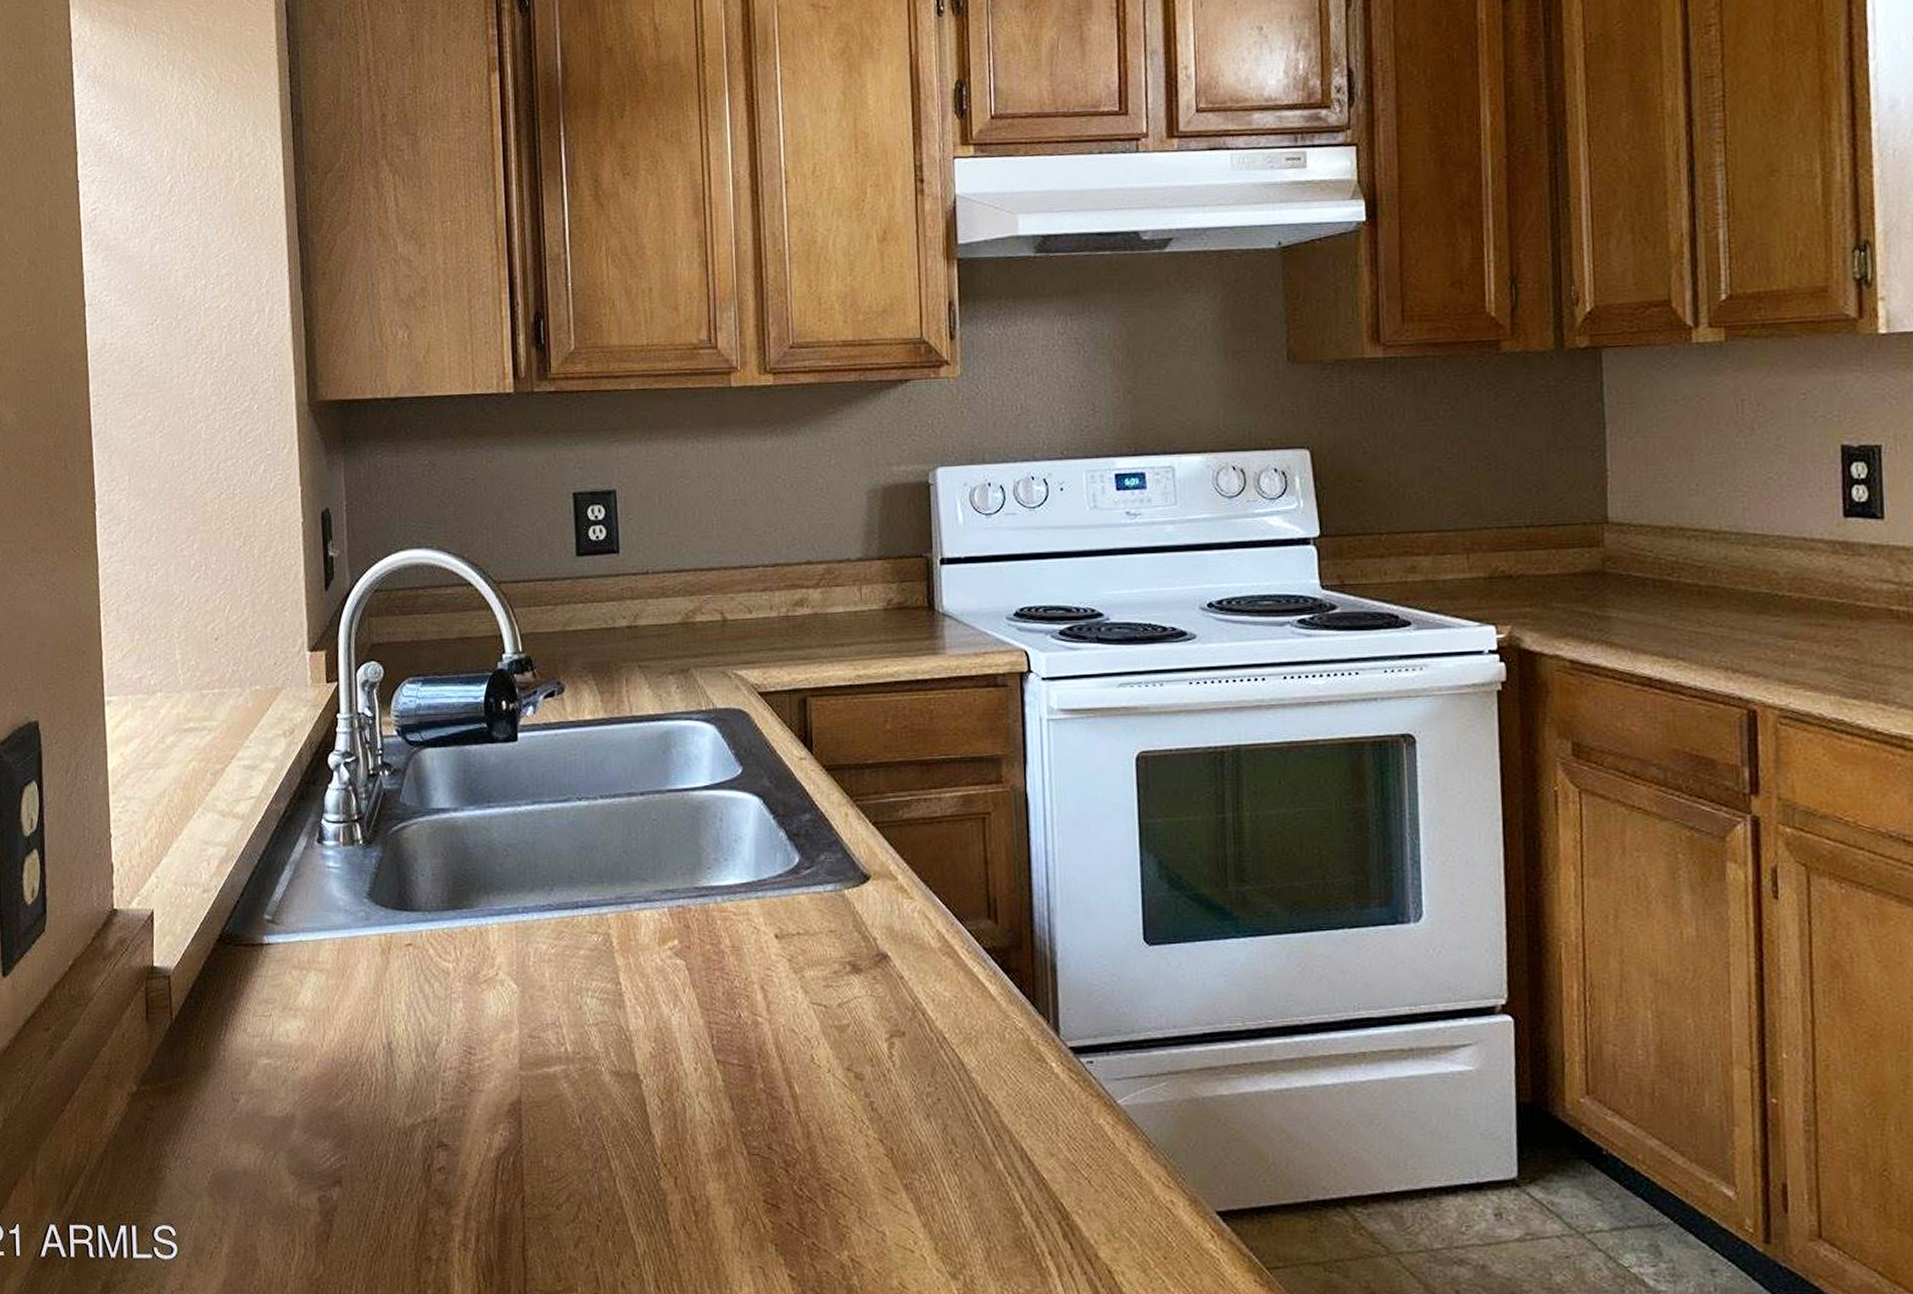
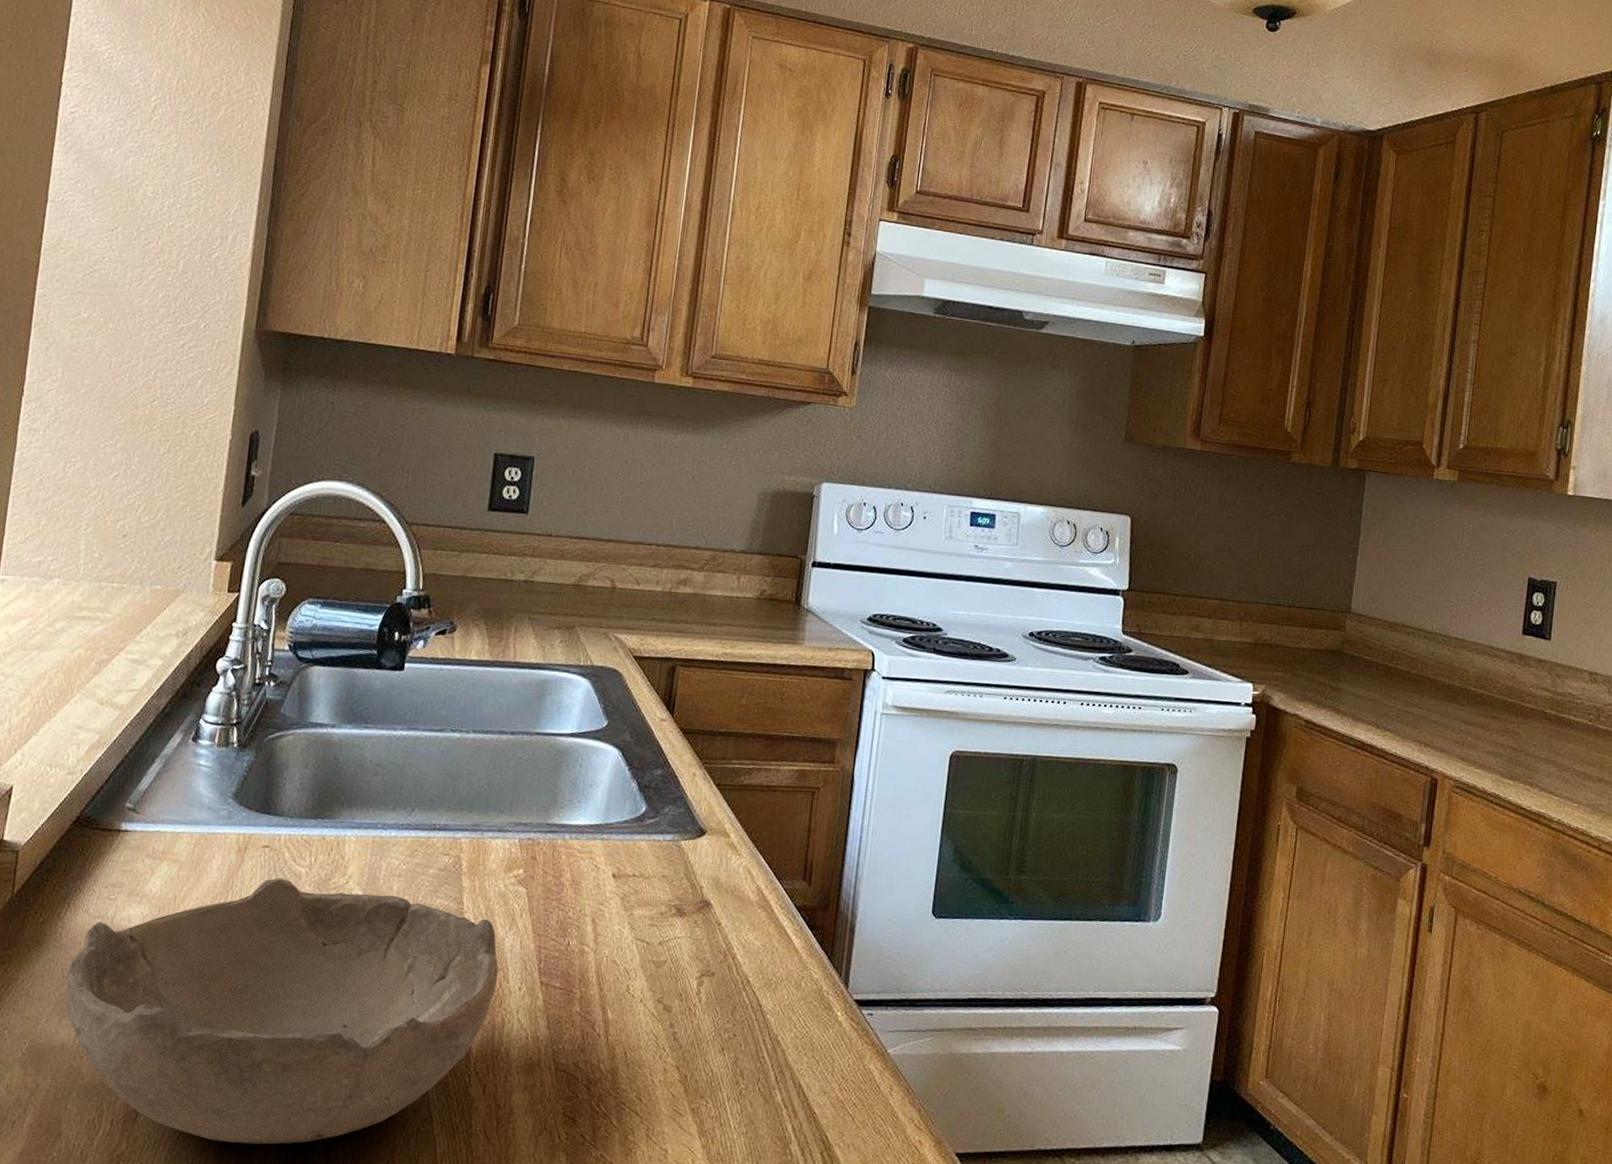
bowl: none [236,976,670,1258] -> present [65,878,499,1145]

